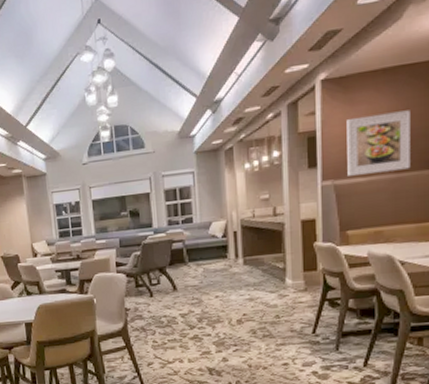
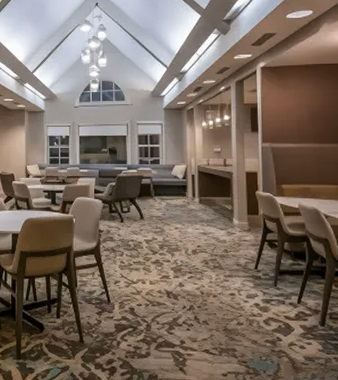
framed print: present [346,110,410,176] -> none [280,97,330,142]

